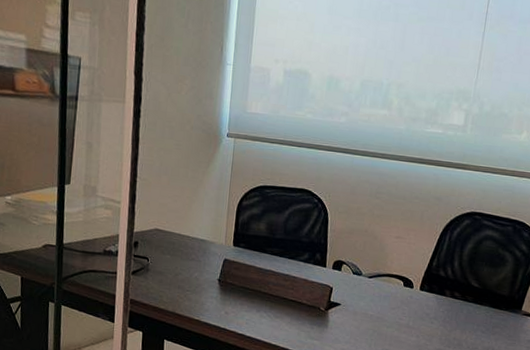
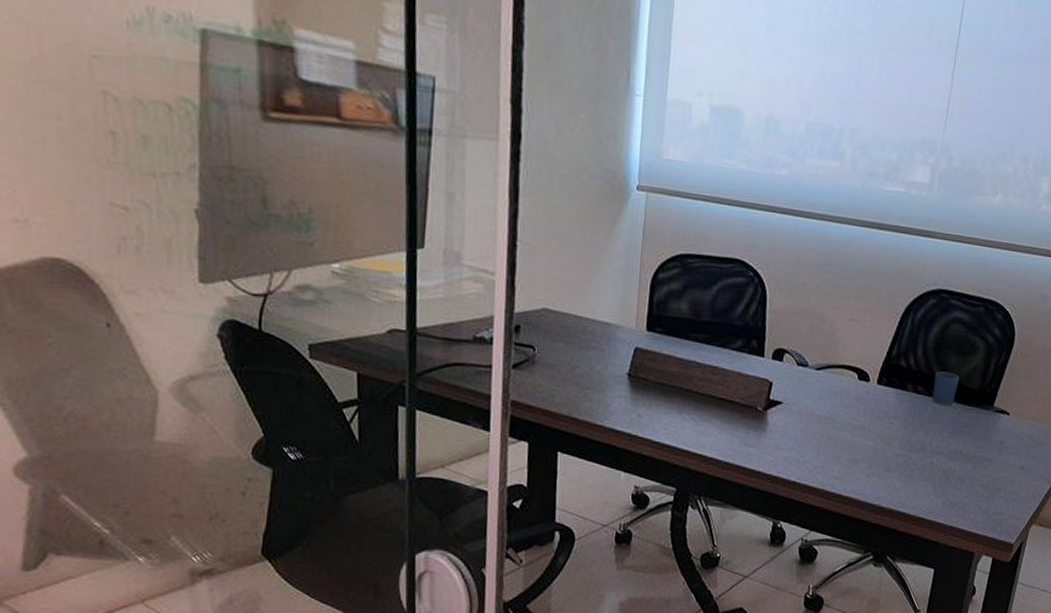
mug: none [467,280,491,309] -> present [932,371,959,406]

